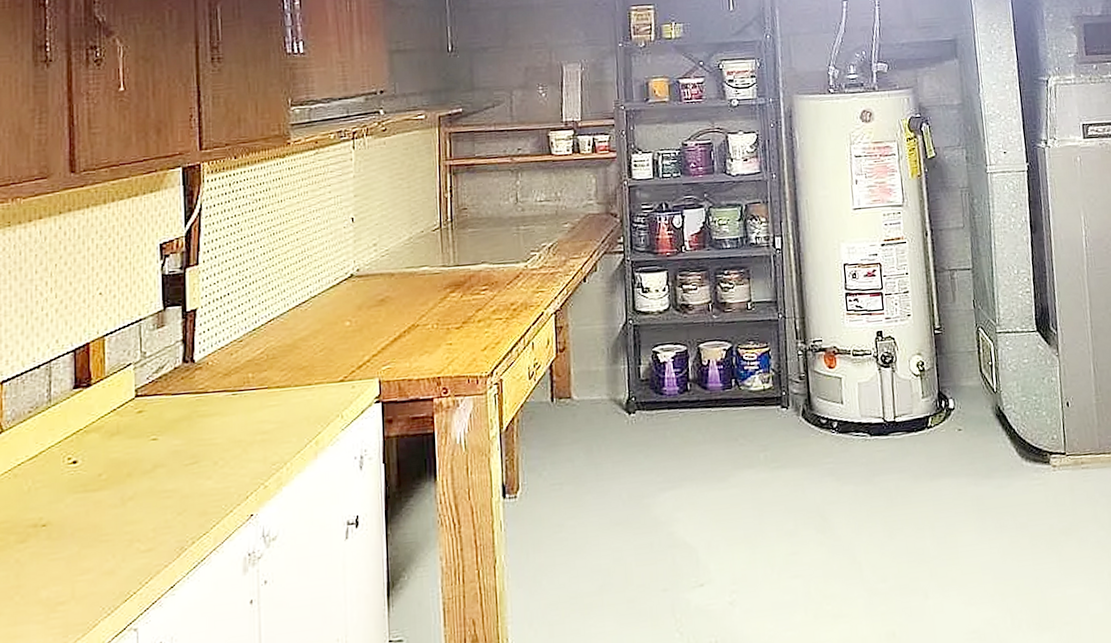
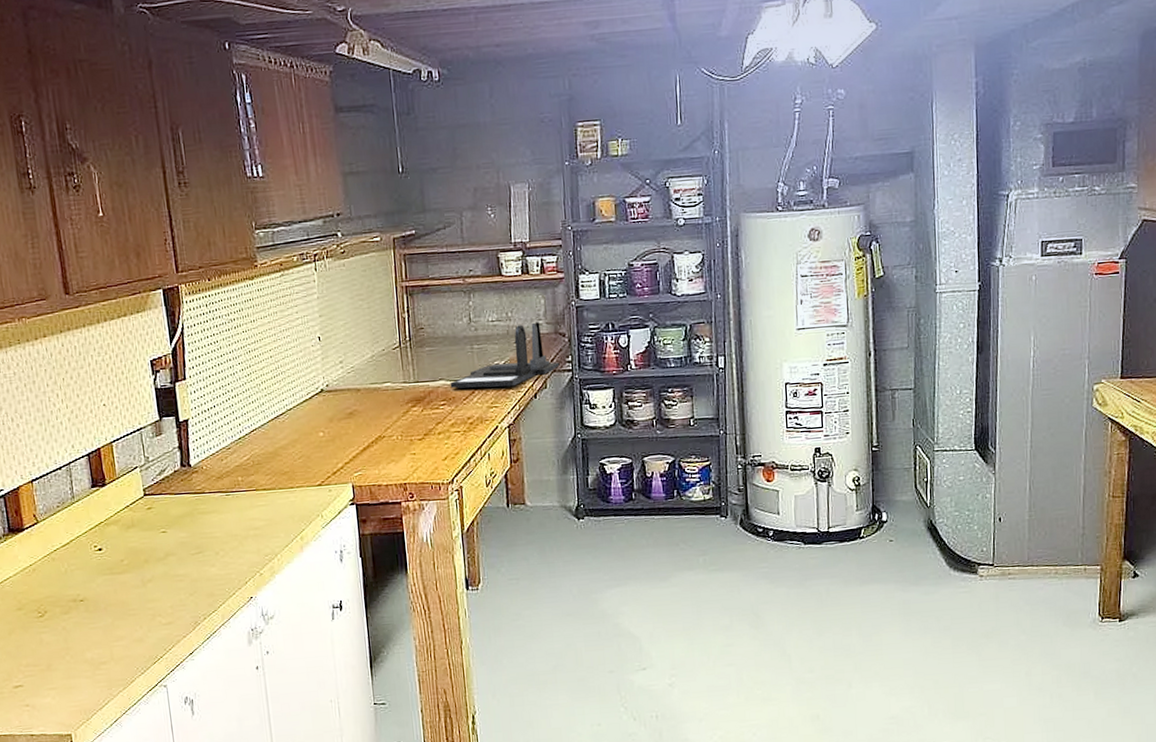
desk organizer: none [493,202,611,272] -> present [450,322,560,389]

